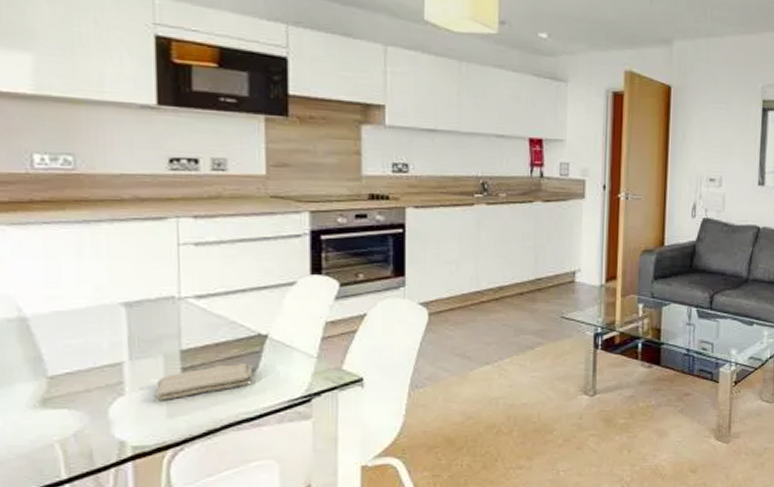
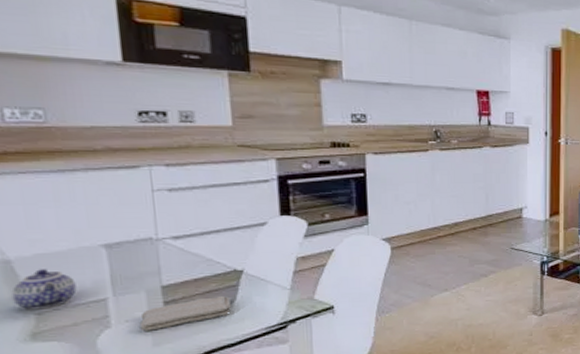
teapot: none [25,328,92,373] -> present [11,269,77,310]

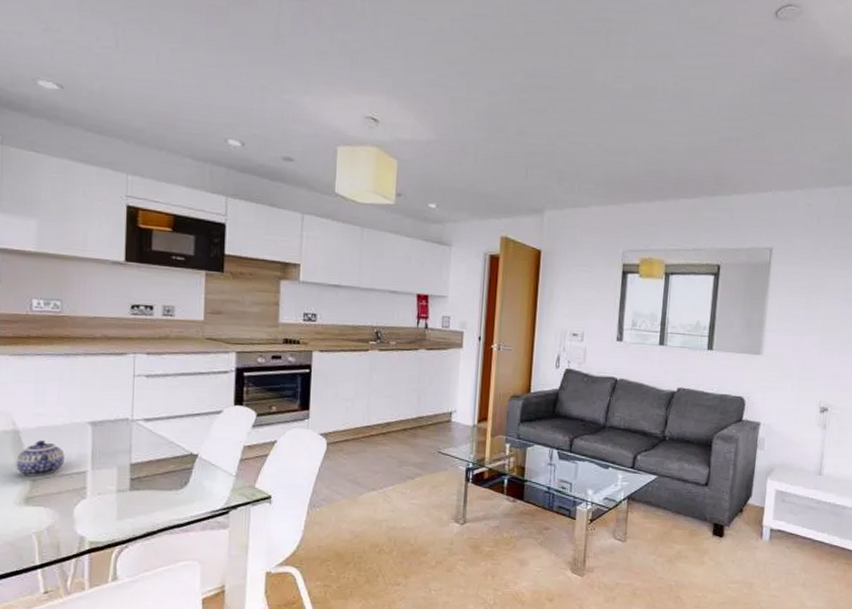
washcloth: present [139,295,232,331] -> none [109,477,185,505]

